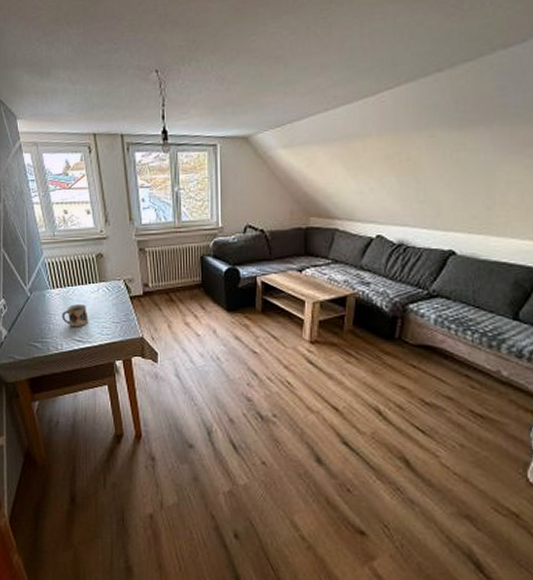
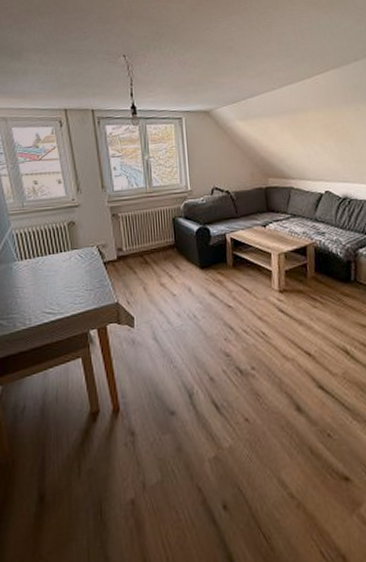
mug: present [62,304,89,327] -> none [31,274,60,299]

